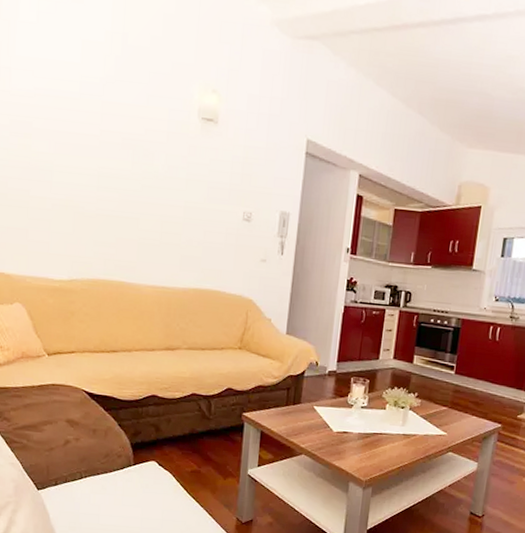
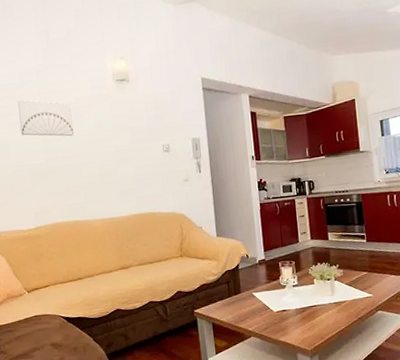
wall art: none [70,115,139,177] -> present [18,99,74,137]

